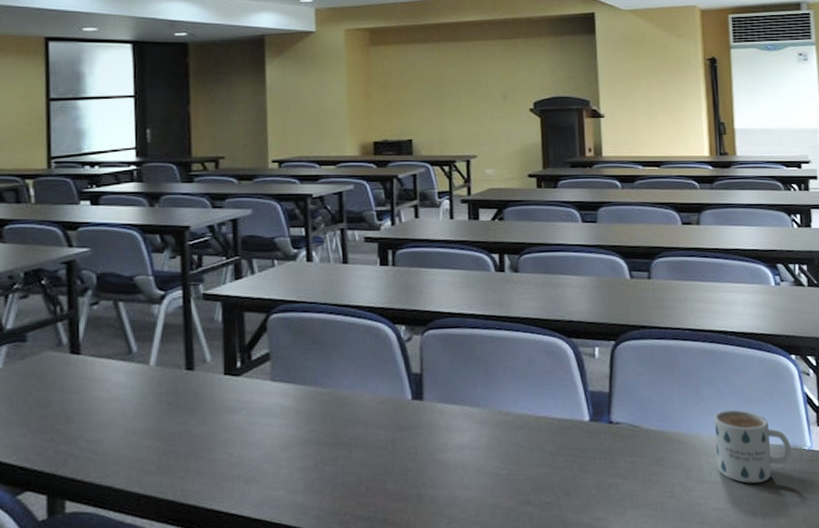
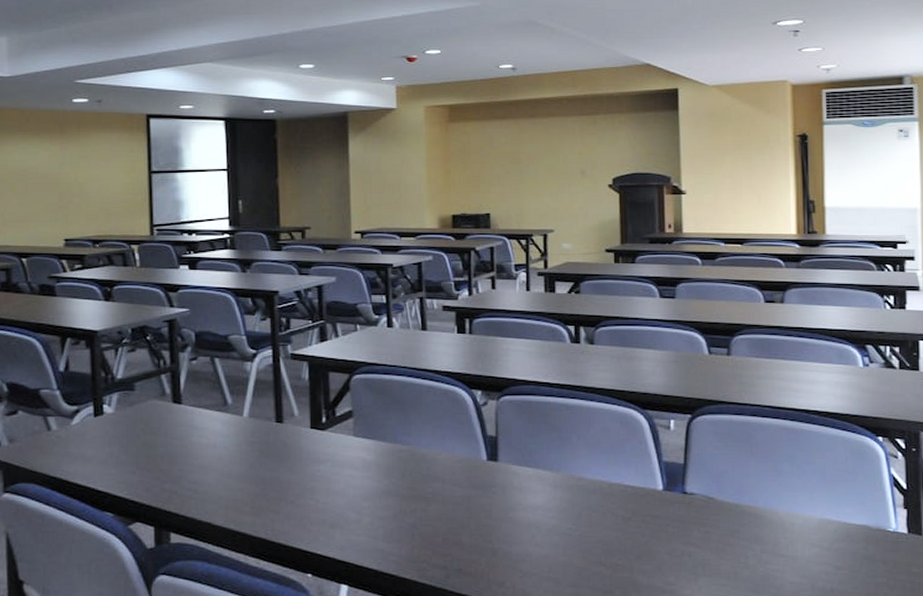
mug: present [714,409,792,484] -> none [792,487,876,560]

